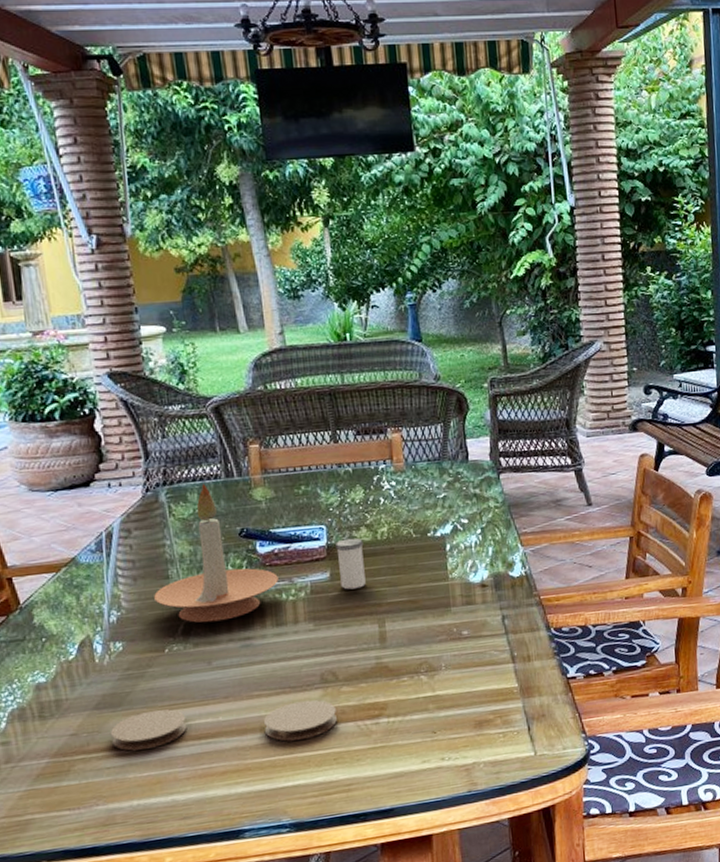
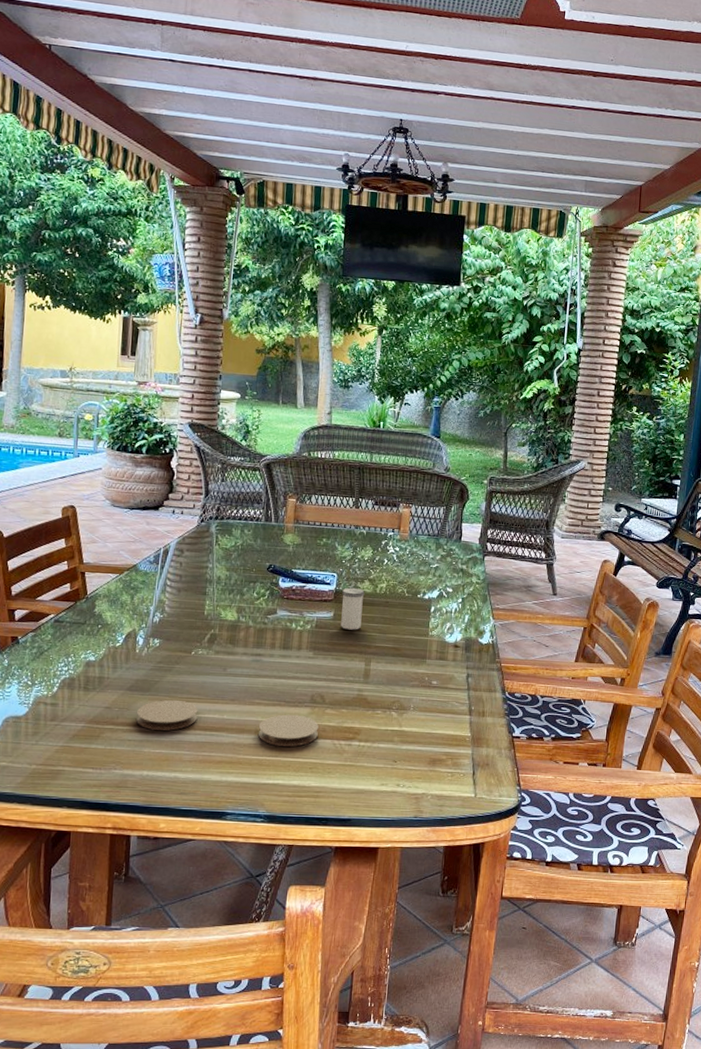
candle holder: present [154,484,279,623] -> none [191,523,292,637]

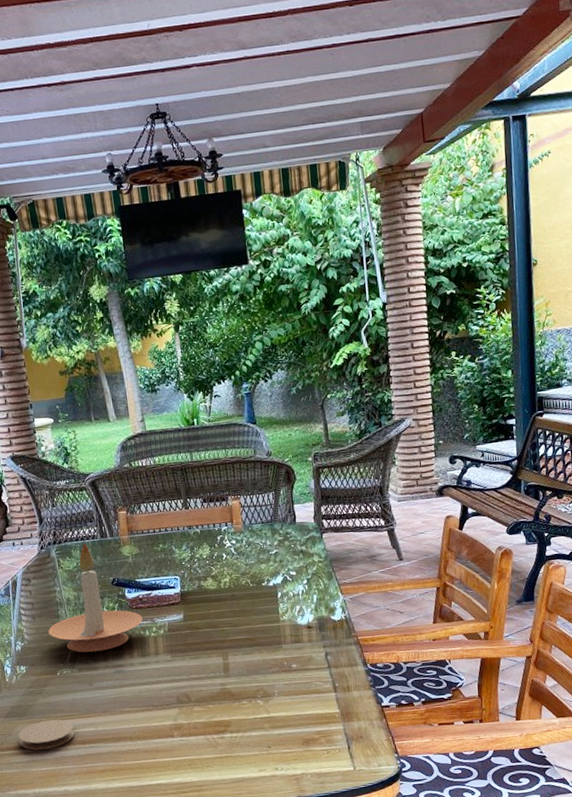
candle holder: none [191,523,292,637] -> present [48,543,143,653]
coaster: present [259,714,319,747] -> none [133,716,190,749]
salt shaker: present [341,587,365,630] -> none [187,587,212,629]

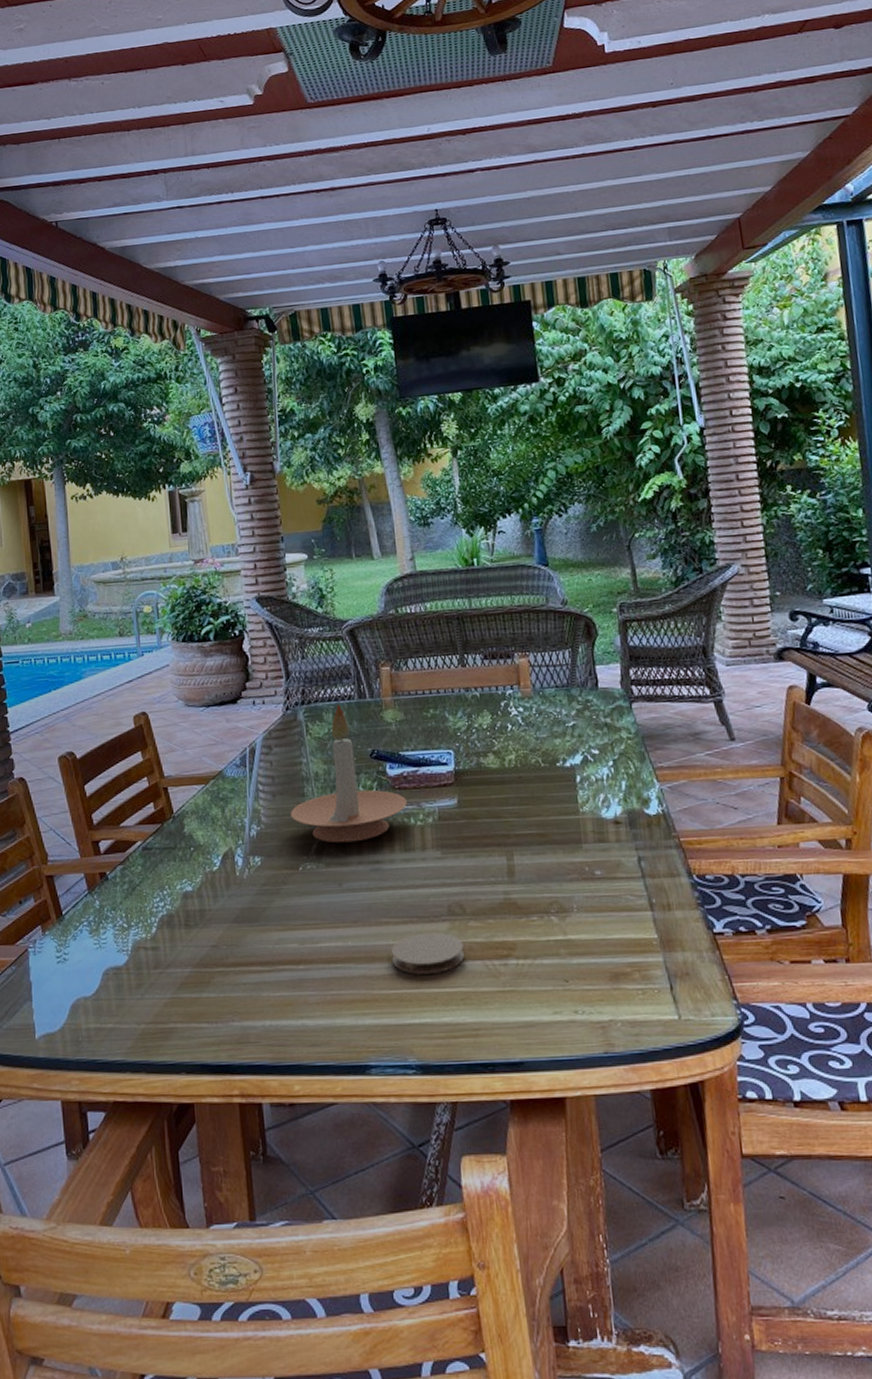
coaster: present [18,719,75,751] -> none [248,928,318,968]
coaster: none [133,716,190,749] -> present [391,932,464,975]

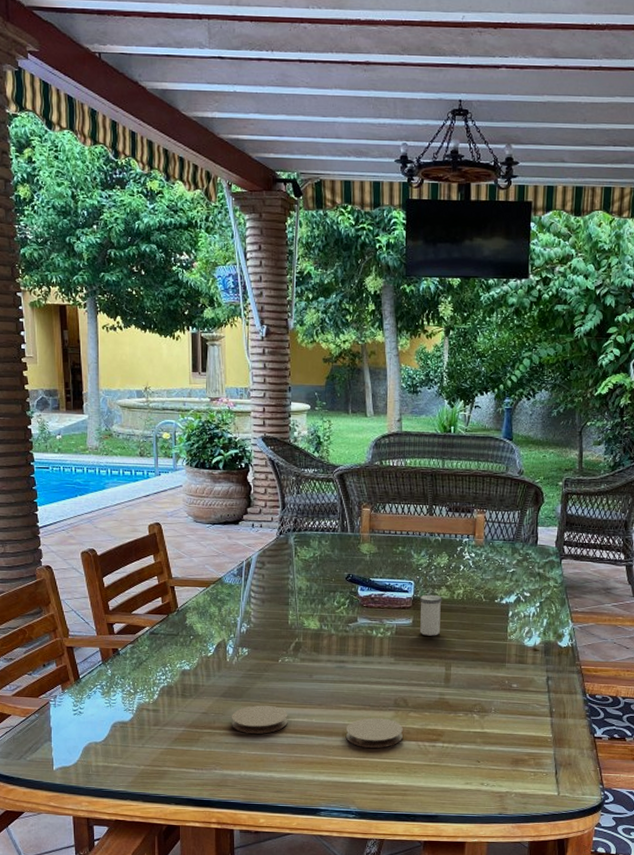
coaster: none [248,928,318,968] -> present [232,705,288,734]
candle holder: present [291,704,407,843] -> none [276,534,372,645]
salt shaker: none [463,764,494,818] -> present [420,594,442,636]

